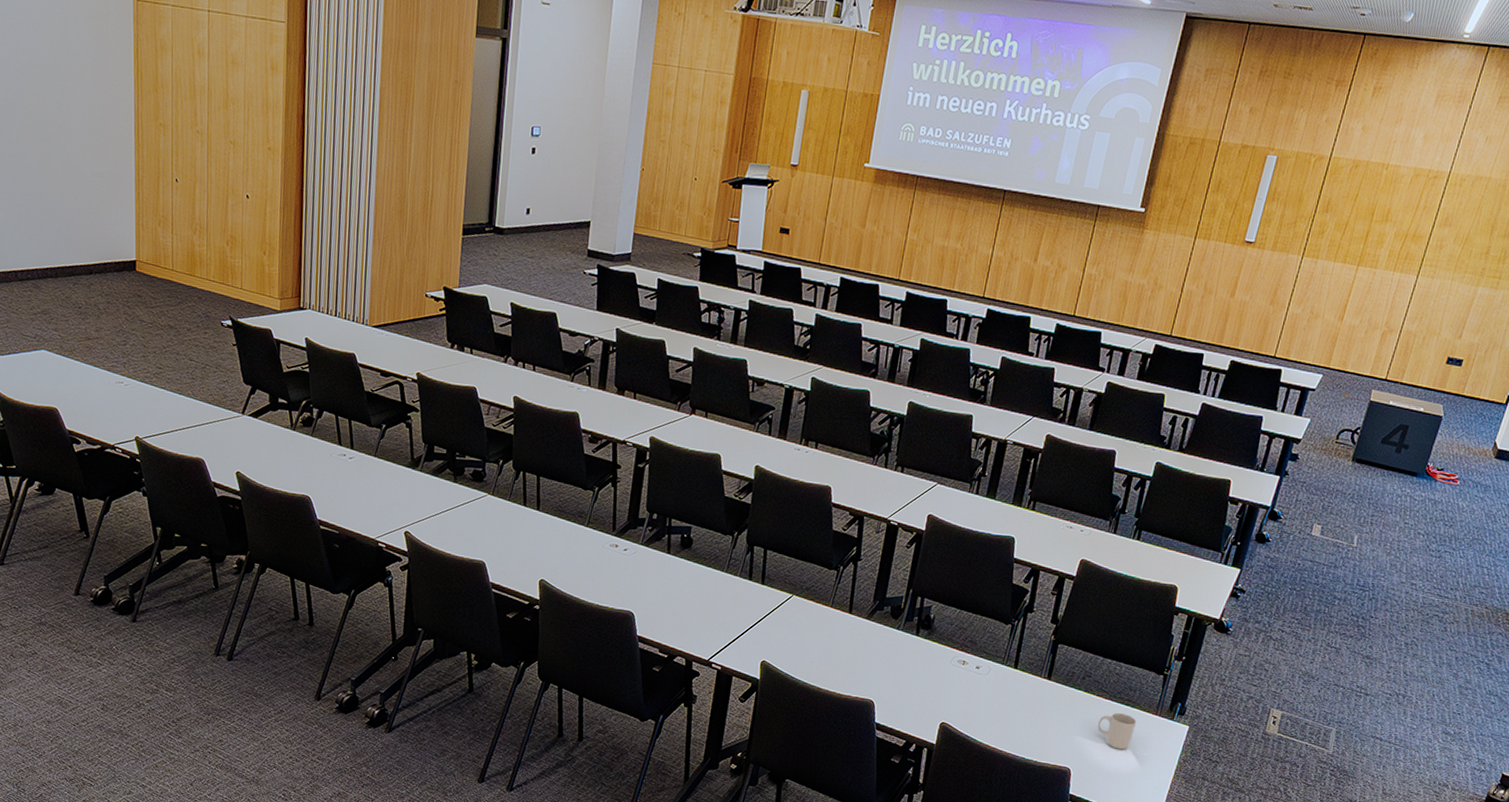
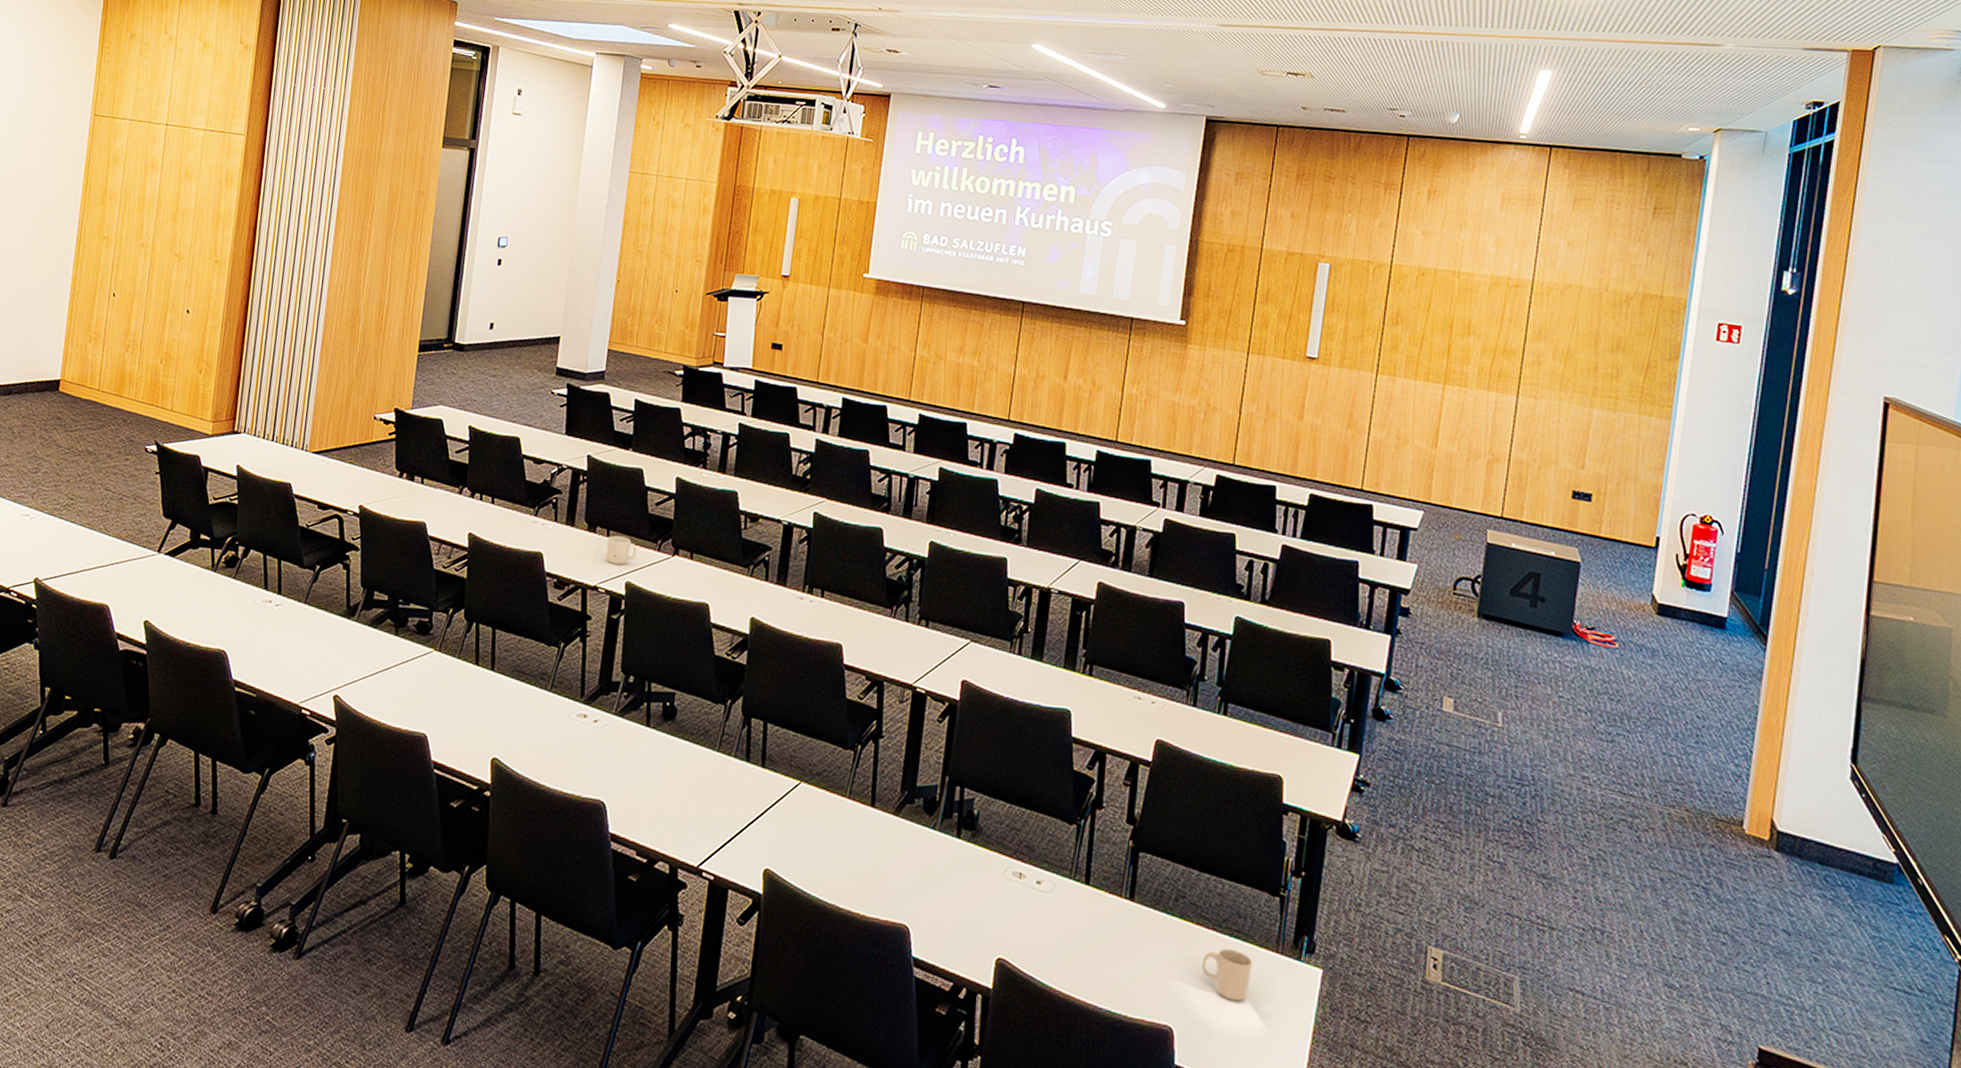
mug: none [633,398,660,423] -> present [606,535,638,565]

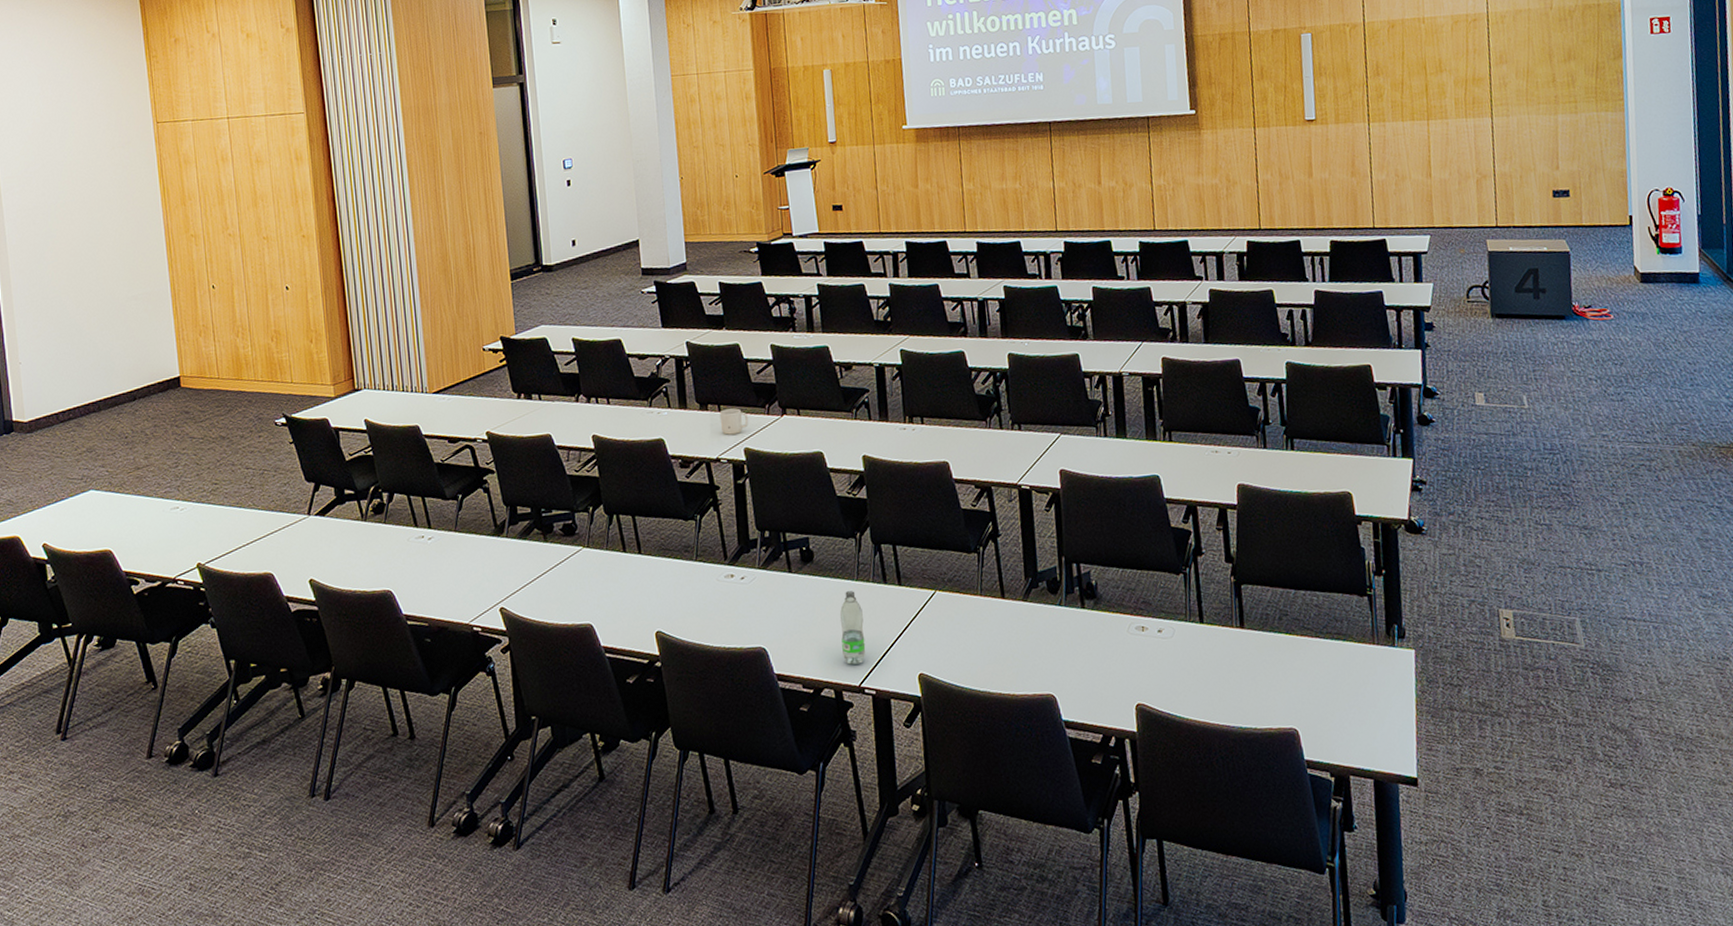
bottle: none [686,761,717,843] -> present [839,591,866,665]
cup: present [1201,948,1252,1002] -> none [1311,650,1356,694]

